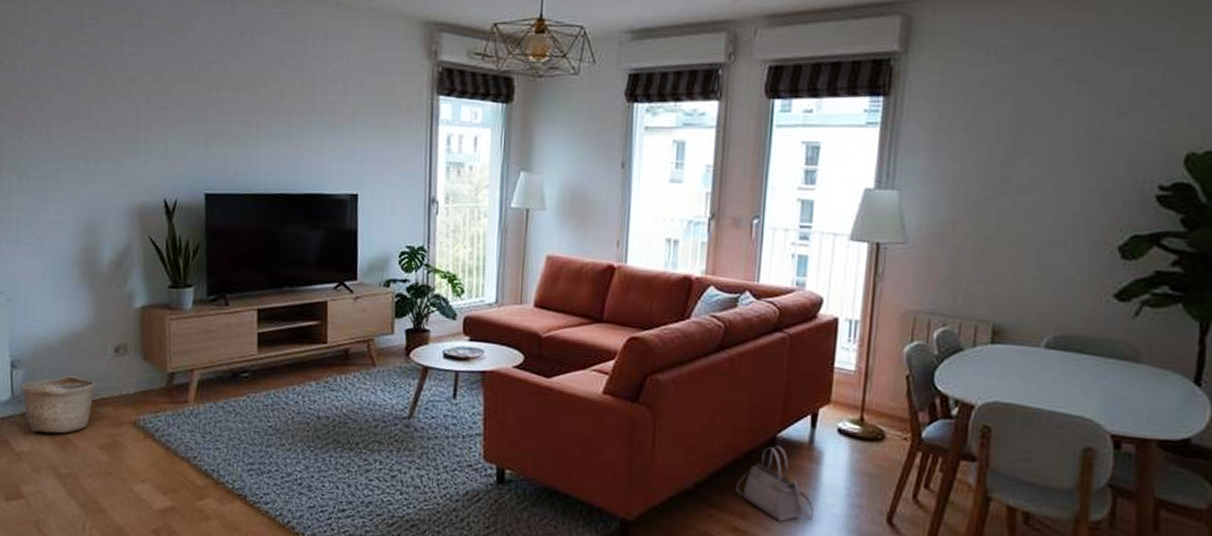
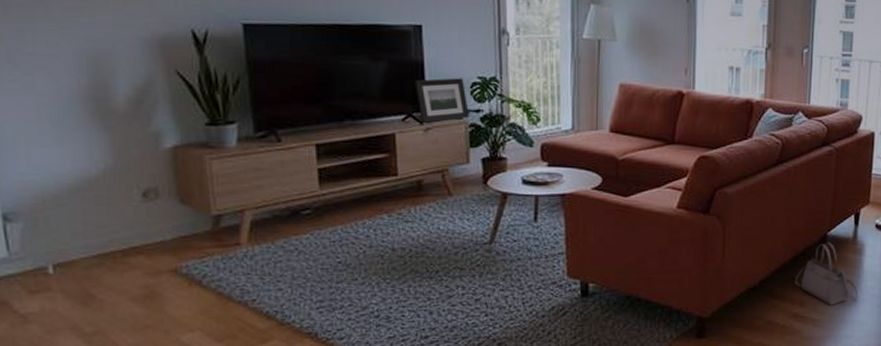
basket: present [21,375,95,433] -> none [20,225,120,291]
picture frame: none [347,247,396,292] -> present [414,78,469,123]

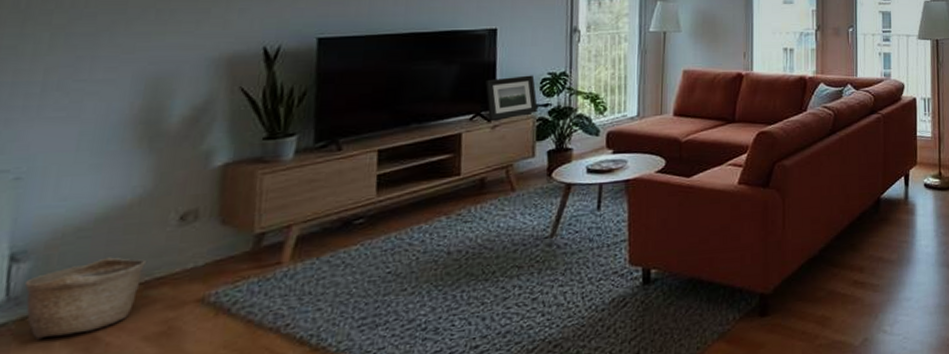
basket: none [20,225,120,291] -> present [24,257,146,340]
handbag: present [794,242,857,305] -> none [852,205,913,269]

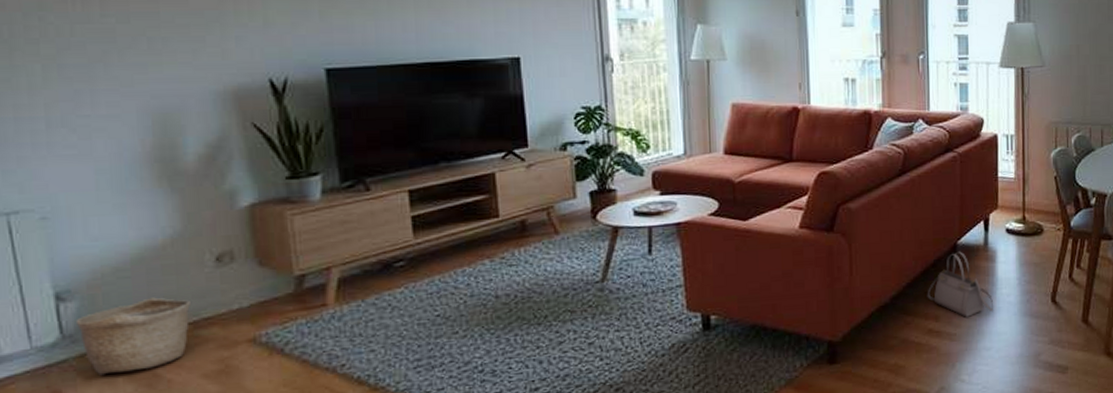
picture frame: present [485,75,538,120] -> none [514,109,574,159]
handbag: none [852,205,913,269] -> present [927,251,993,317]

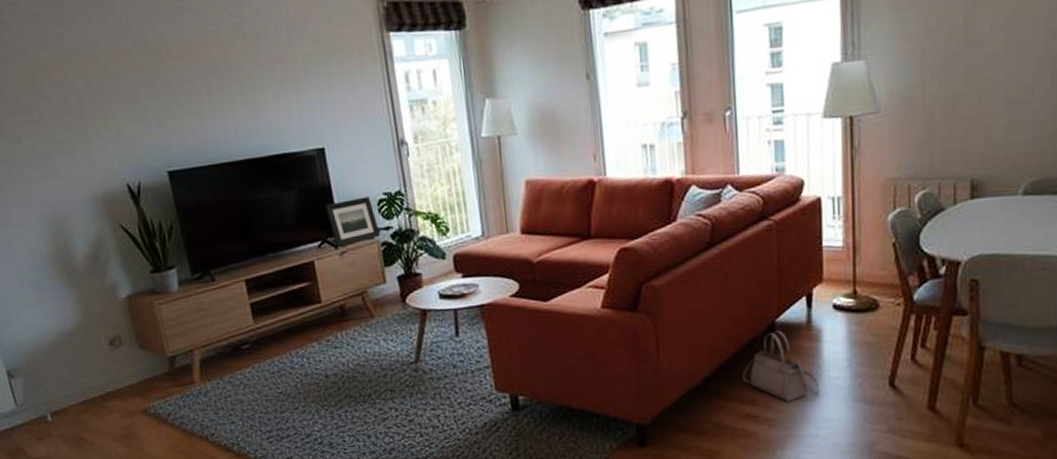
basket: present [75,297,191,375] -> none [23,375,99,437]
picture frame: none [514,109,574,159] -> present [325,196,380,247]

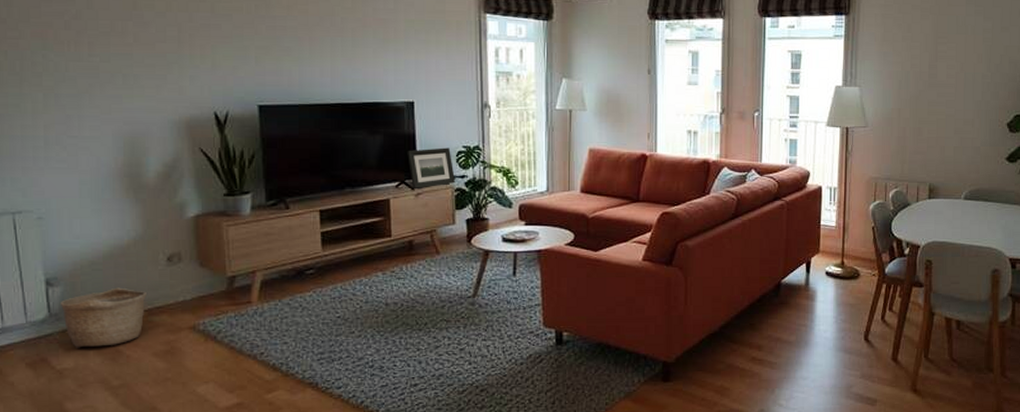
basket: none [23,375,99,437] -> present [60,287,146,348]
handbag: present [742,330,819,402] -> none [752,289,811,349]

